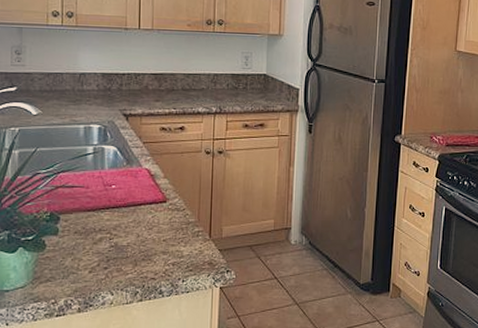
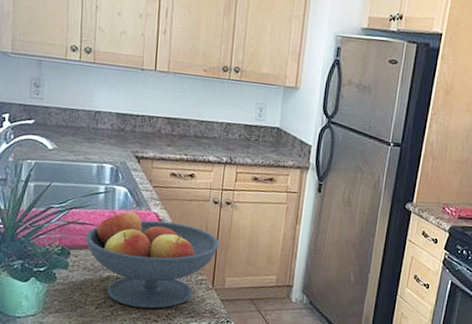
fruit bowl: none [74,170,215,267] -> present [85,210,220,309]

